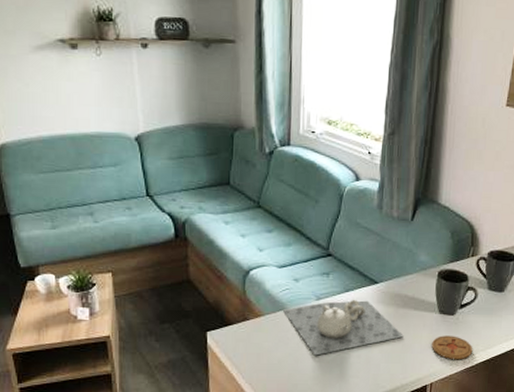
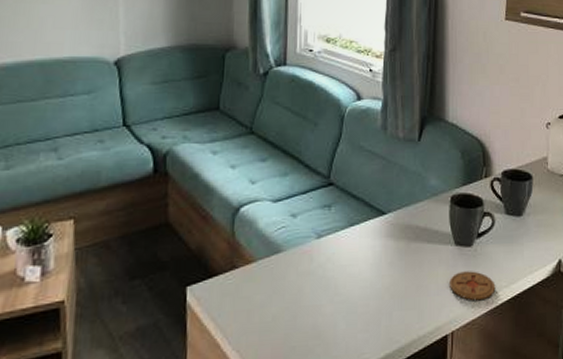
teapot: present [283,299,404,356] -> none [279,234,417,308]

